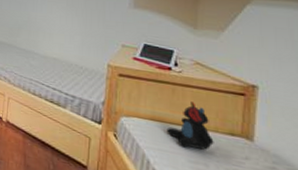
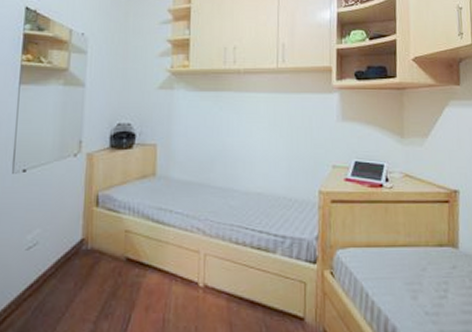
teddy bear: present [166,101,214,150] -> none [382,218,426,270]

